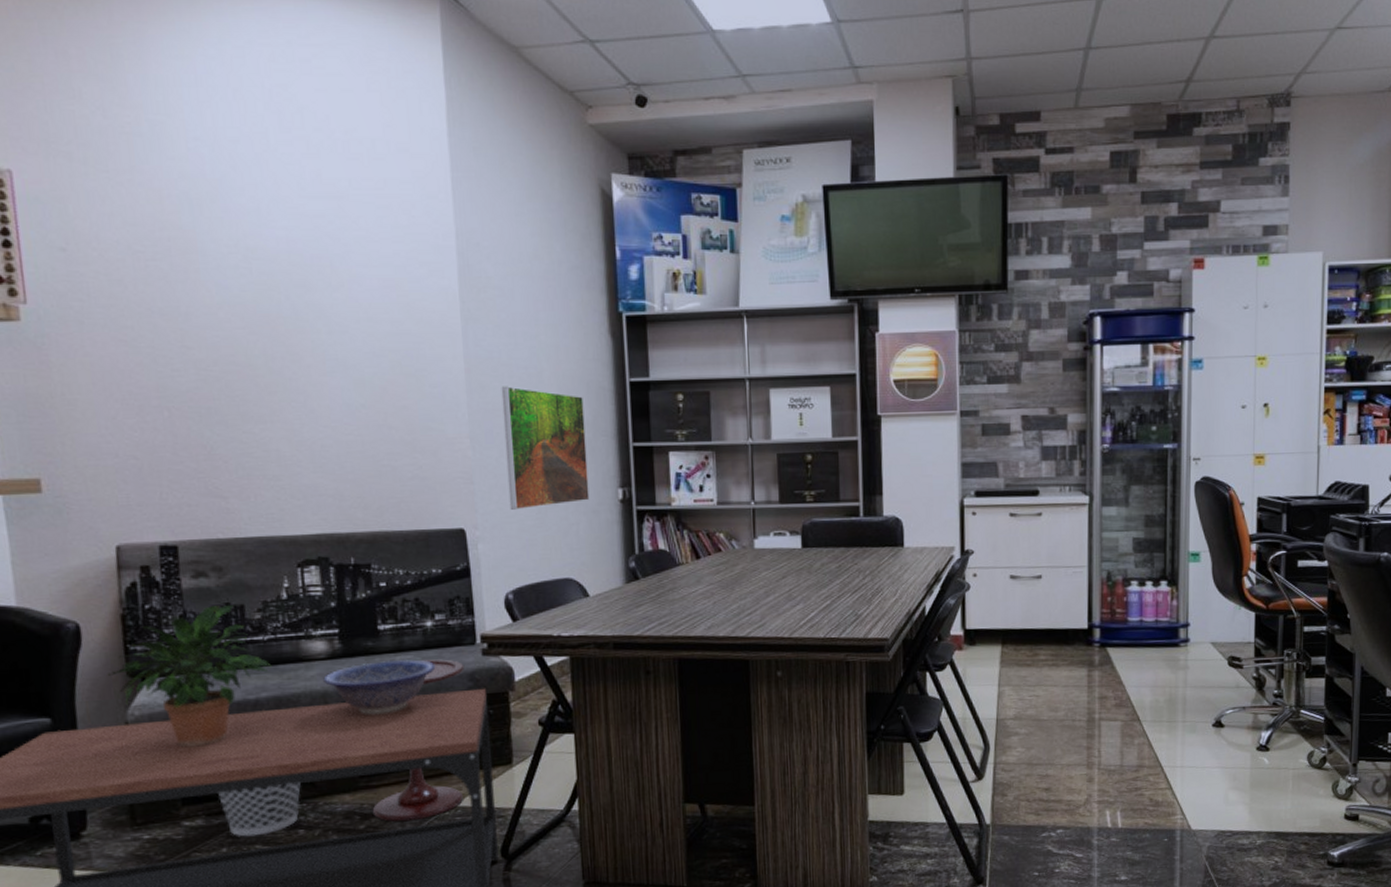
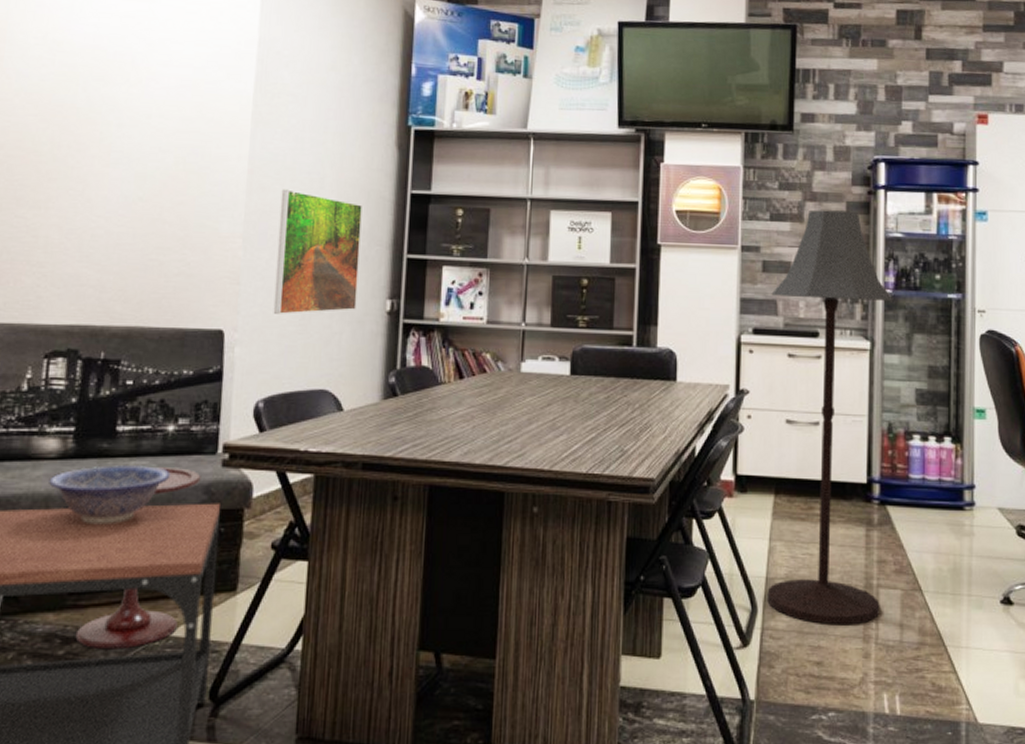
floor lamp: none [991,368,1111,756] -> present [767,210,894,626]

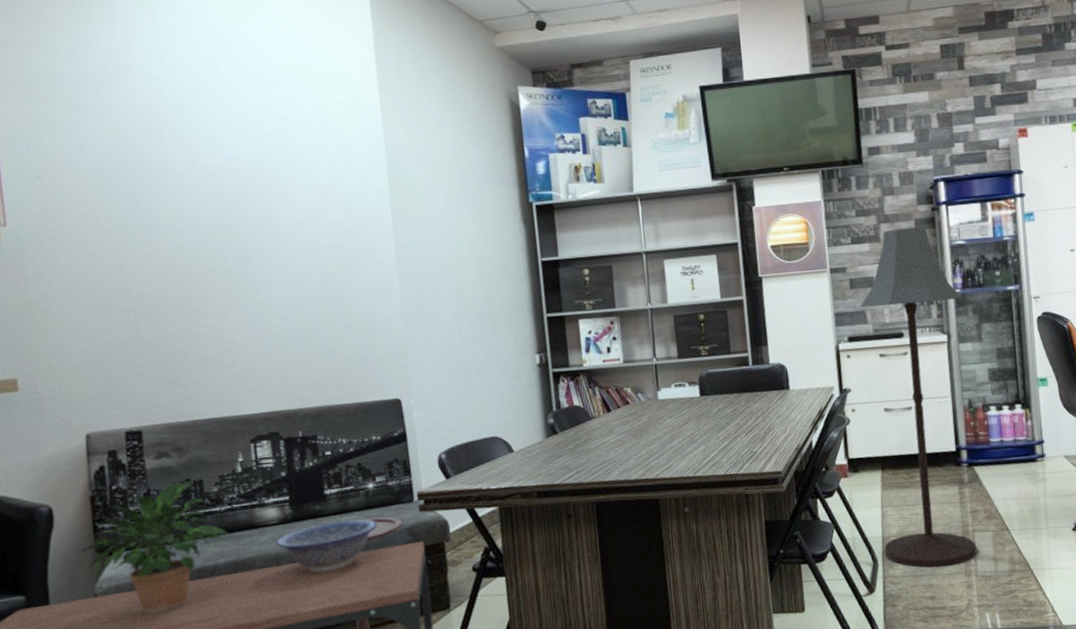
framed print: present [273,189,362,314] -> none [429,271,511,379]

